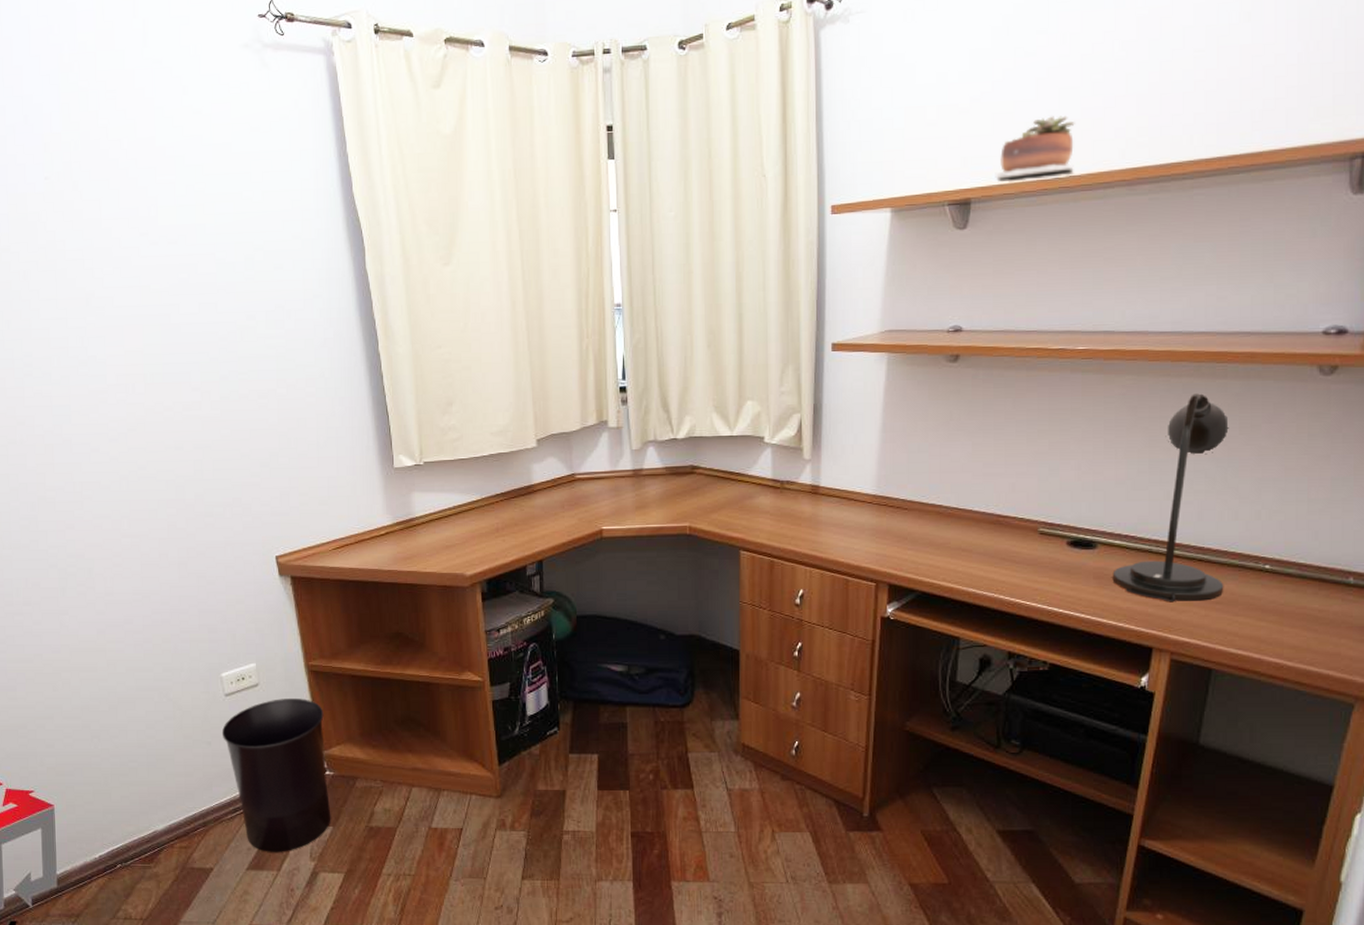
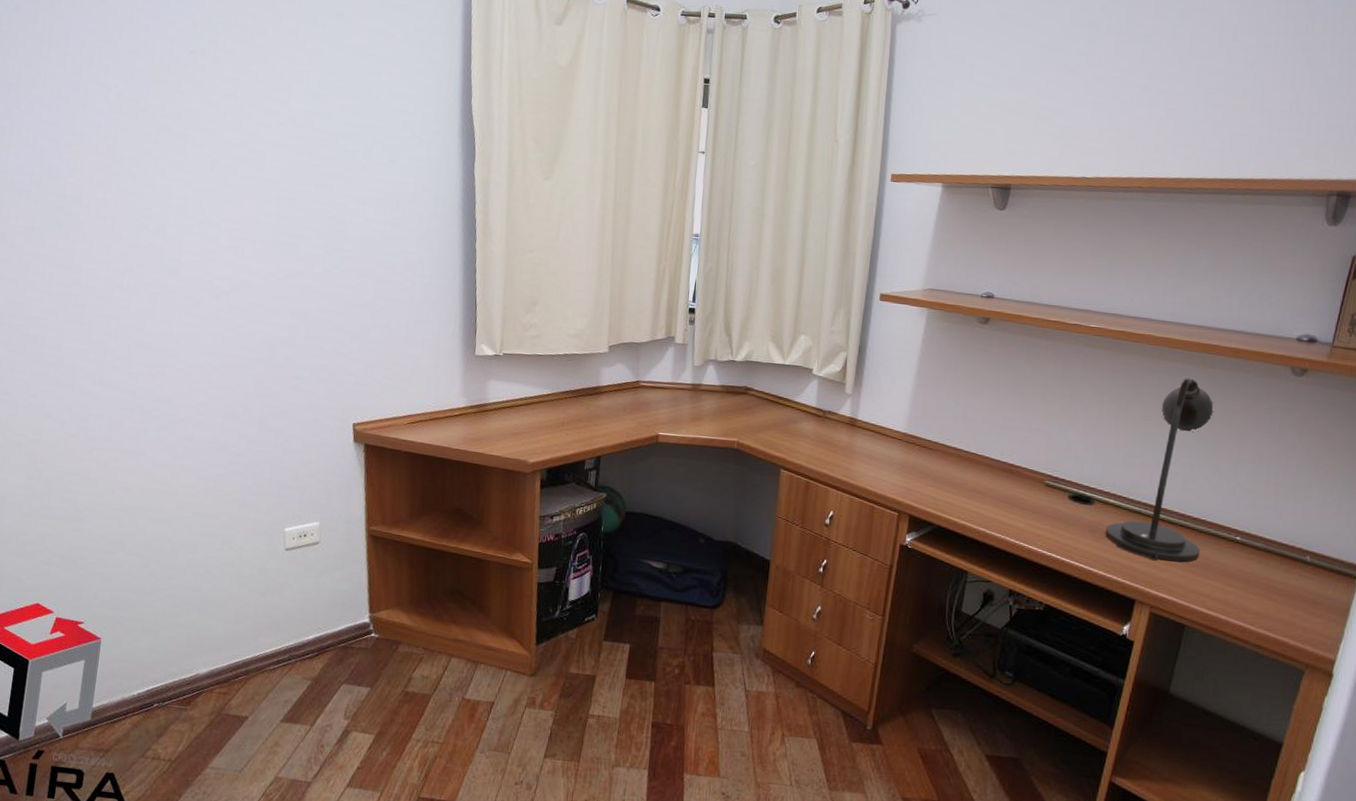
waste bin: present [221,699,331,852] -> none [276,558,378,708]
succulent plant: present [995,115,1075,183] -> none [1033,125,1104,177]

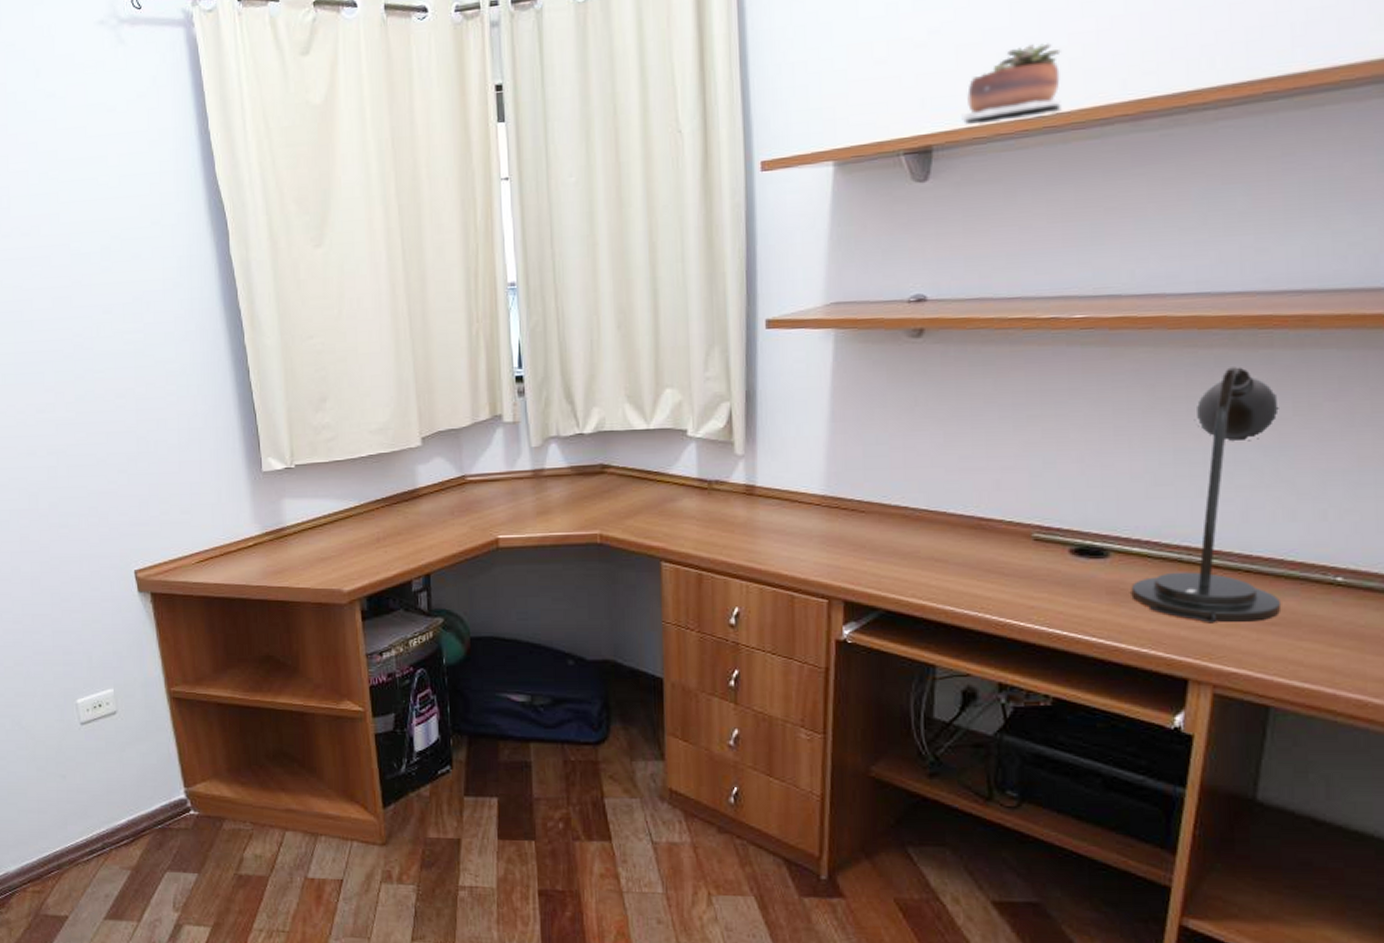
succulent plant: none [1033,125,1104,177] -> present [961,43,1062,125]

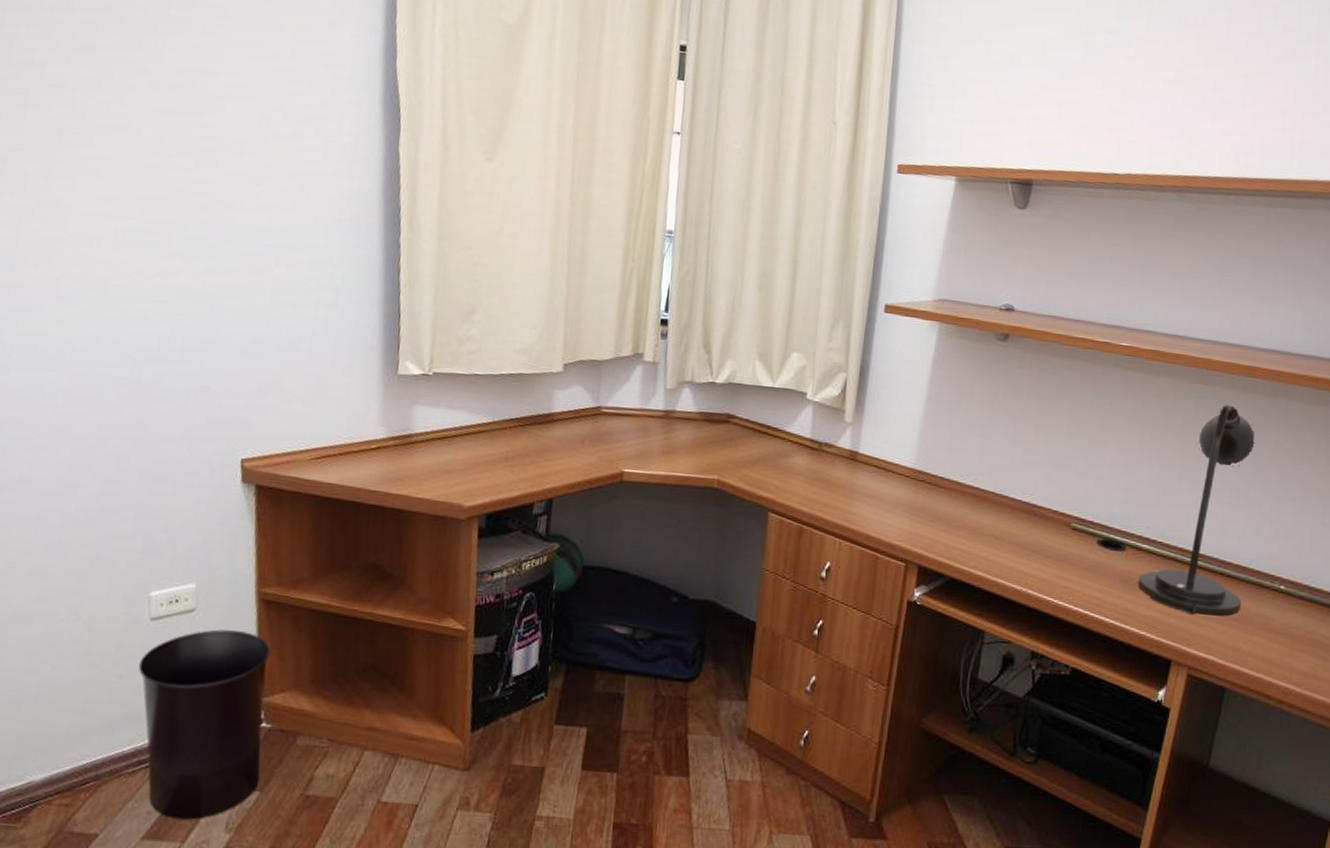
waste bin: none [77,728,196,901] -> present [138,629,271,820]
succulent plant: present [961,43,1062,125] -> none [1057,113,1135,173]

